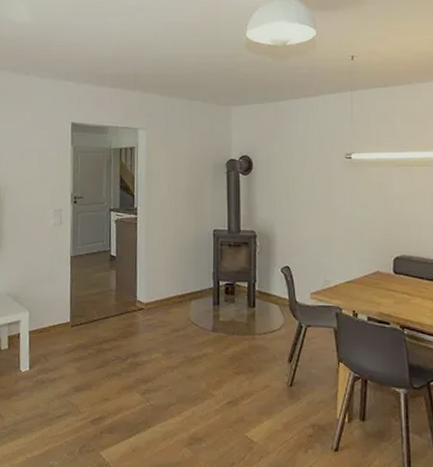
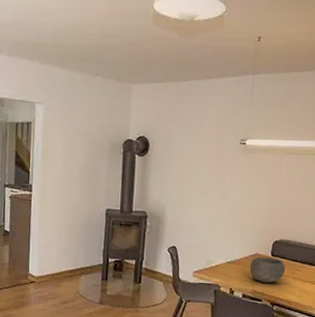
bowl: none [371,275,412,303] -> present [249,257,286,283]

